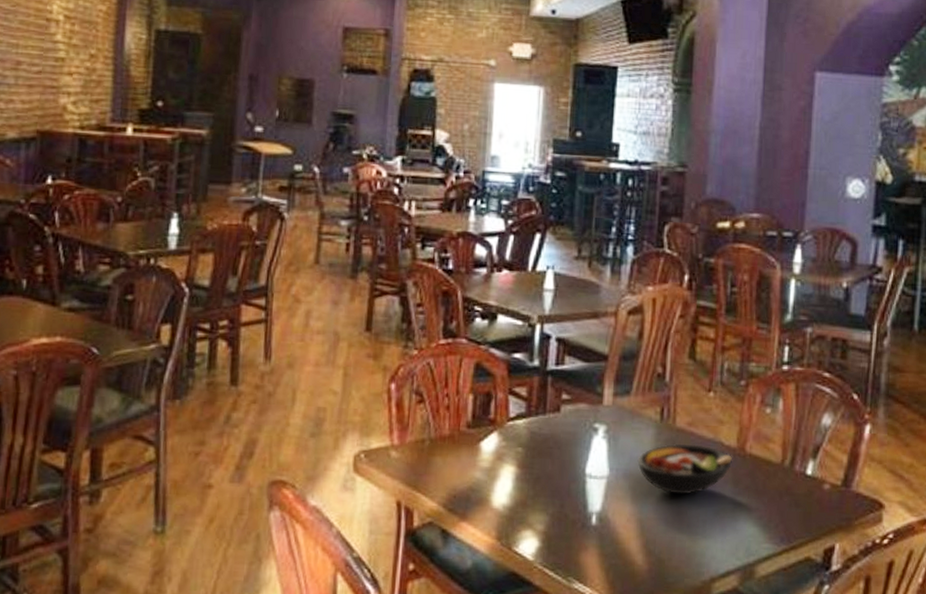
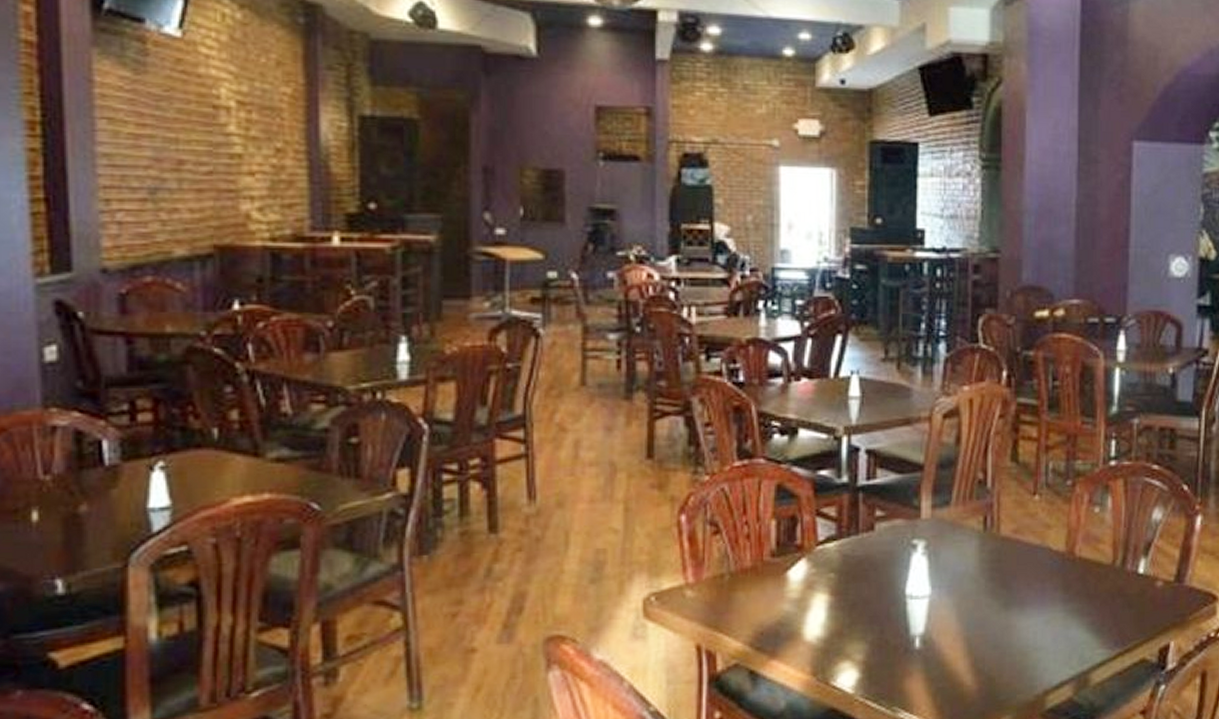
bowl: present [637,444,732,495] -> none [961,552,1061,607]

